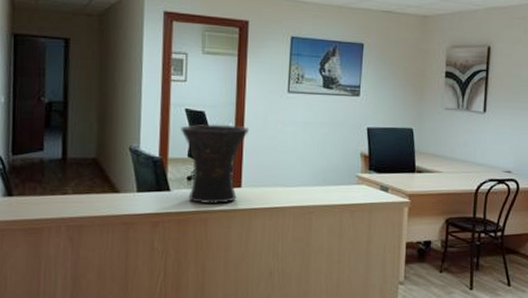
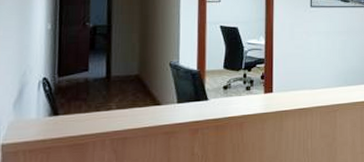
vase: present [181,123,250,205] -> none [216,37,278,110]

